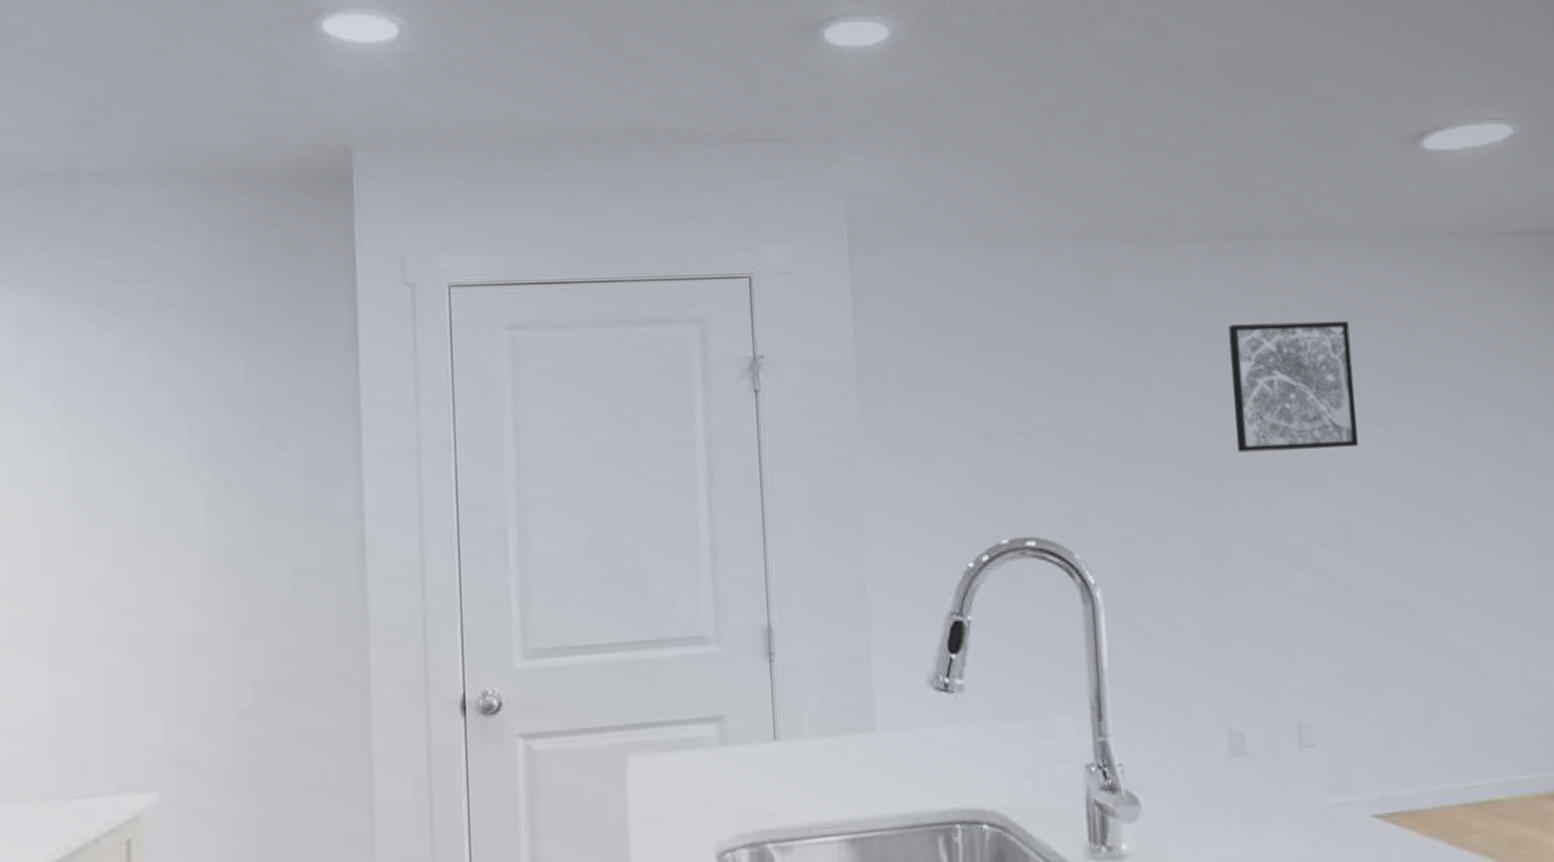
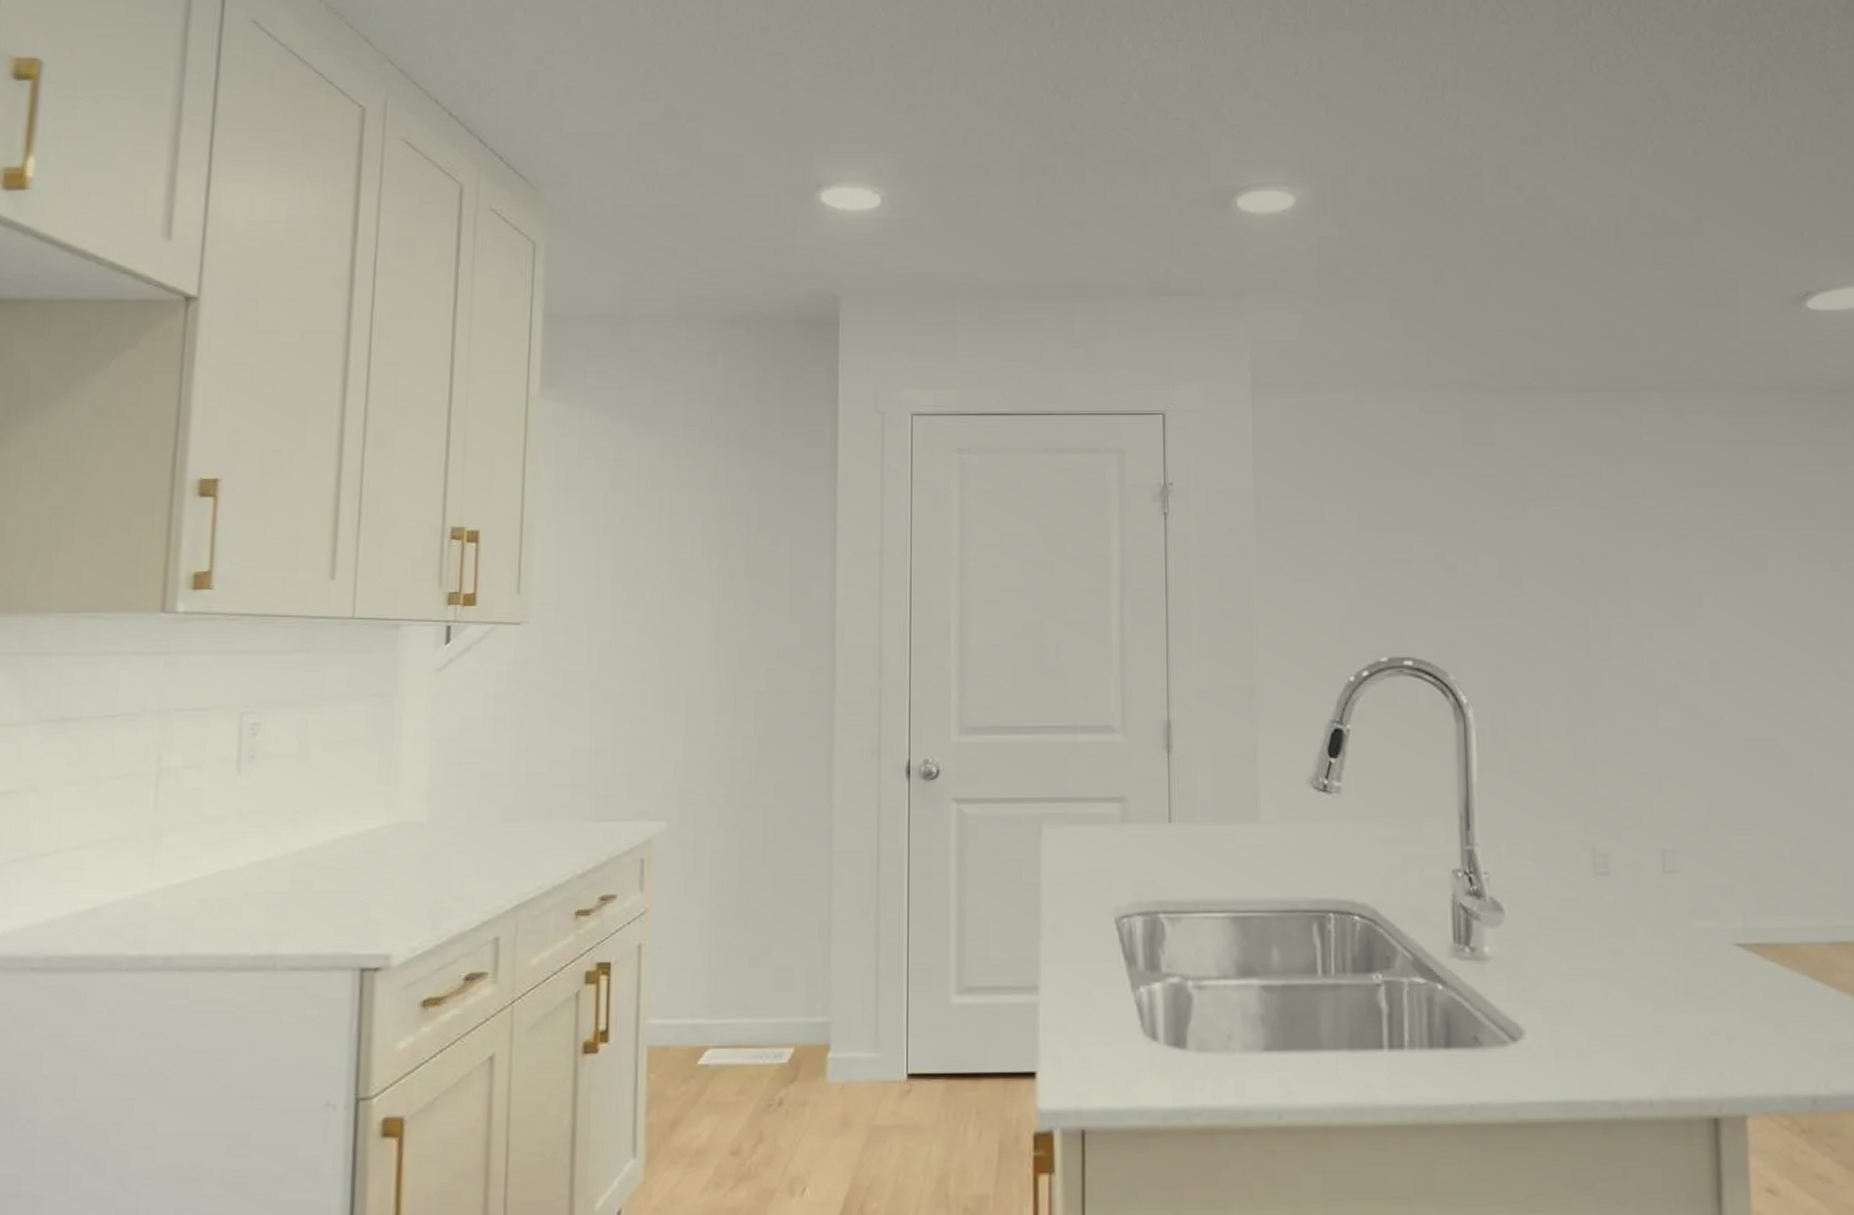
wall art: present [1228,320,1358,453] -> none [1604,470,1731,590]

